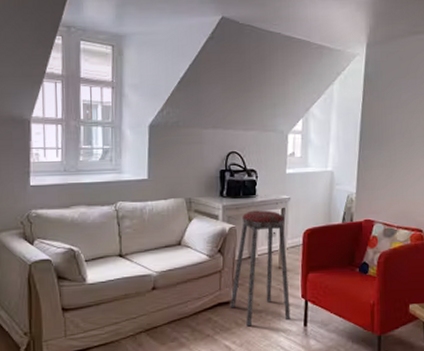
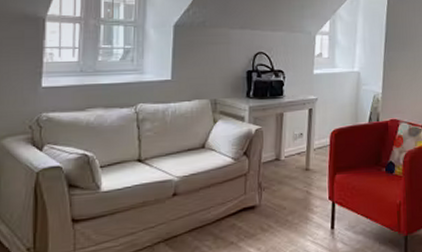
music stool: present [230,210,291,327] -> none [256,111,318,232]

